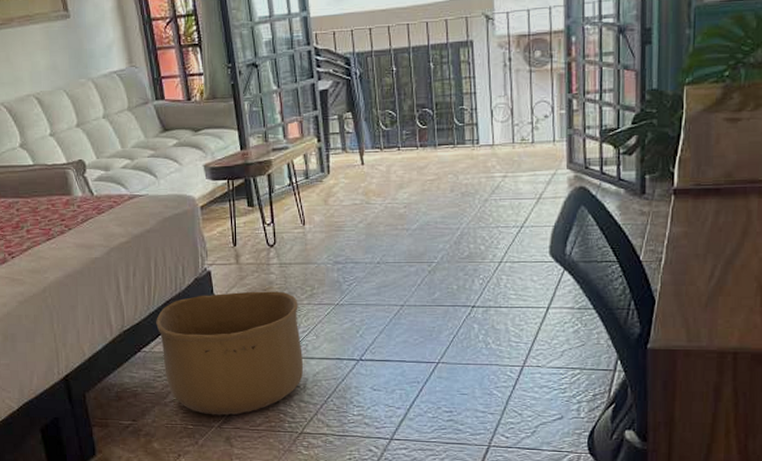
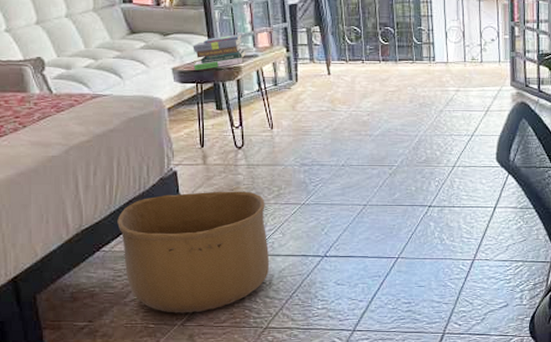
books: none [223,125,276,166] -> present [192,34,246,70]

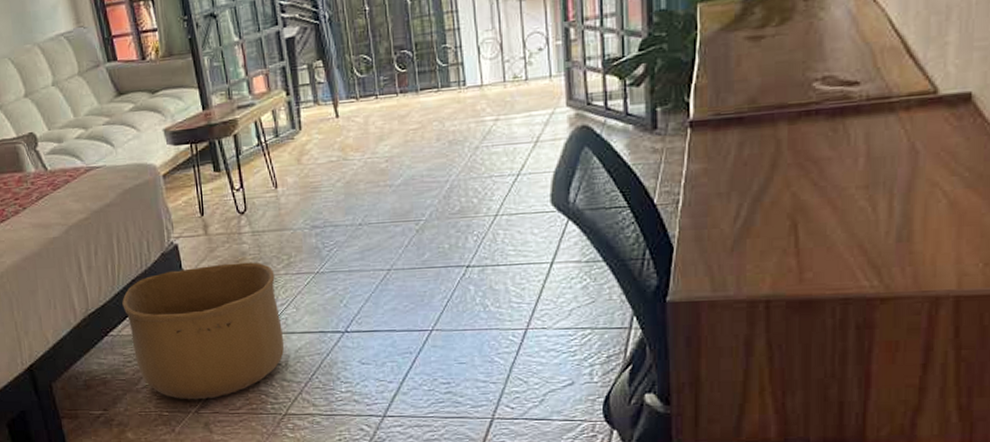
books: present [192,34,246,70] -> none [183,81,242,129]

